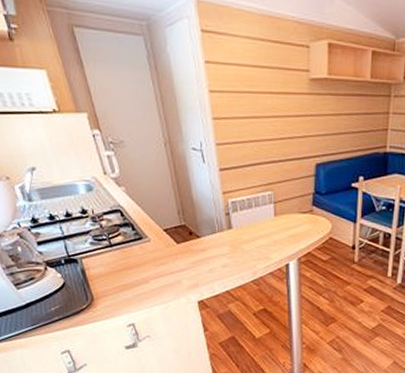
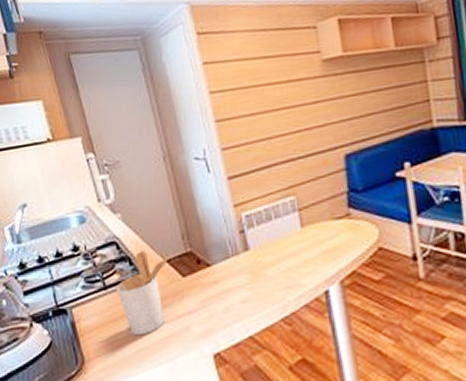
utensil holder: none [120,220,168,284] -> present [116,251,171,336]

